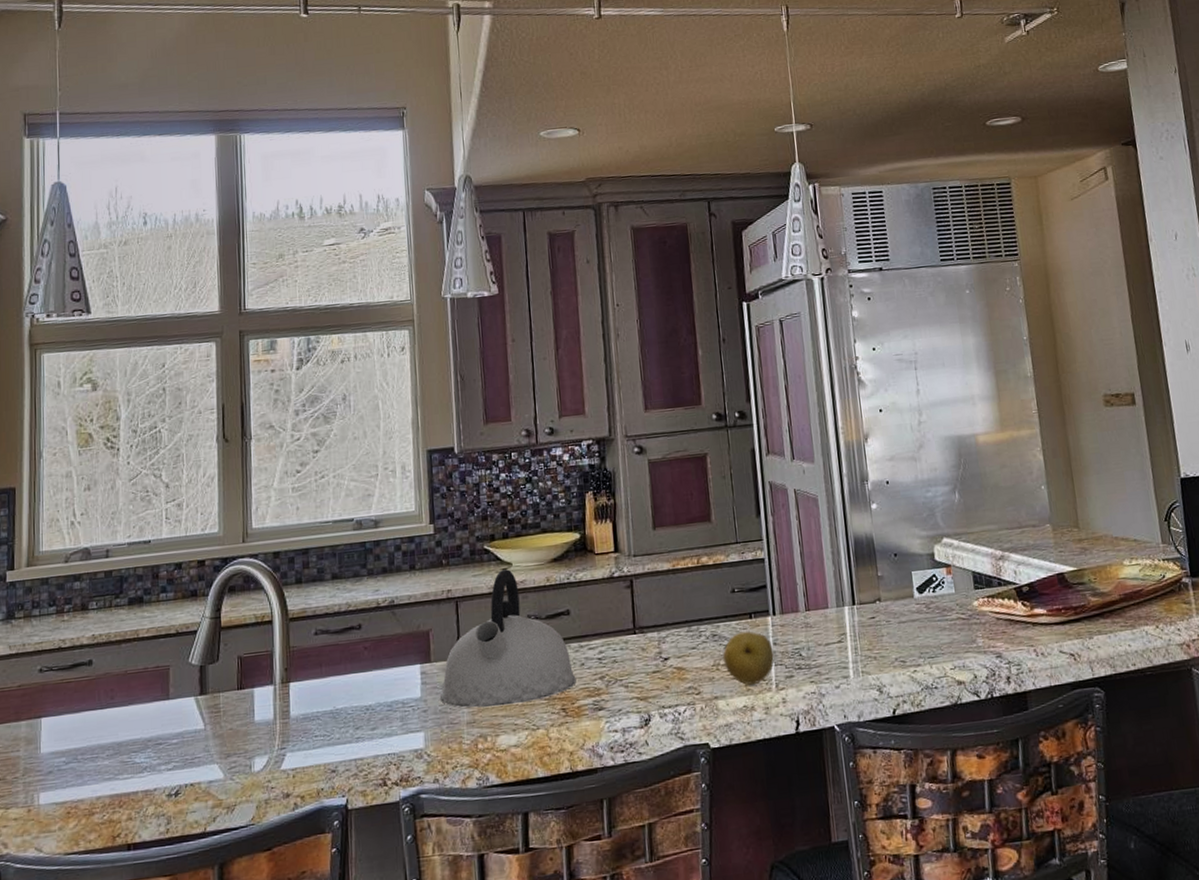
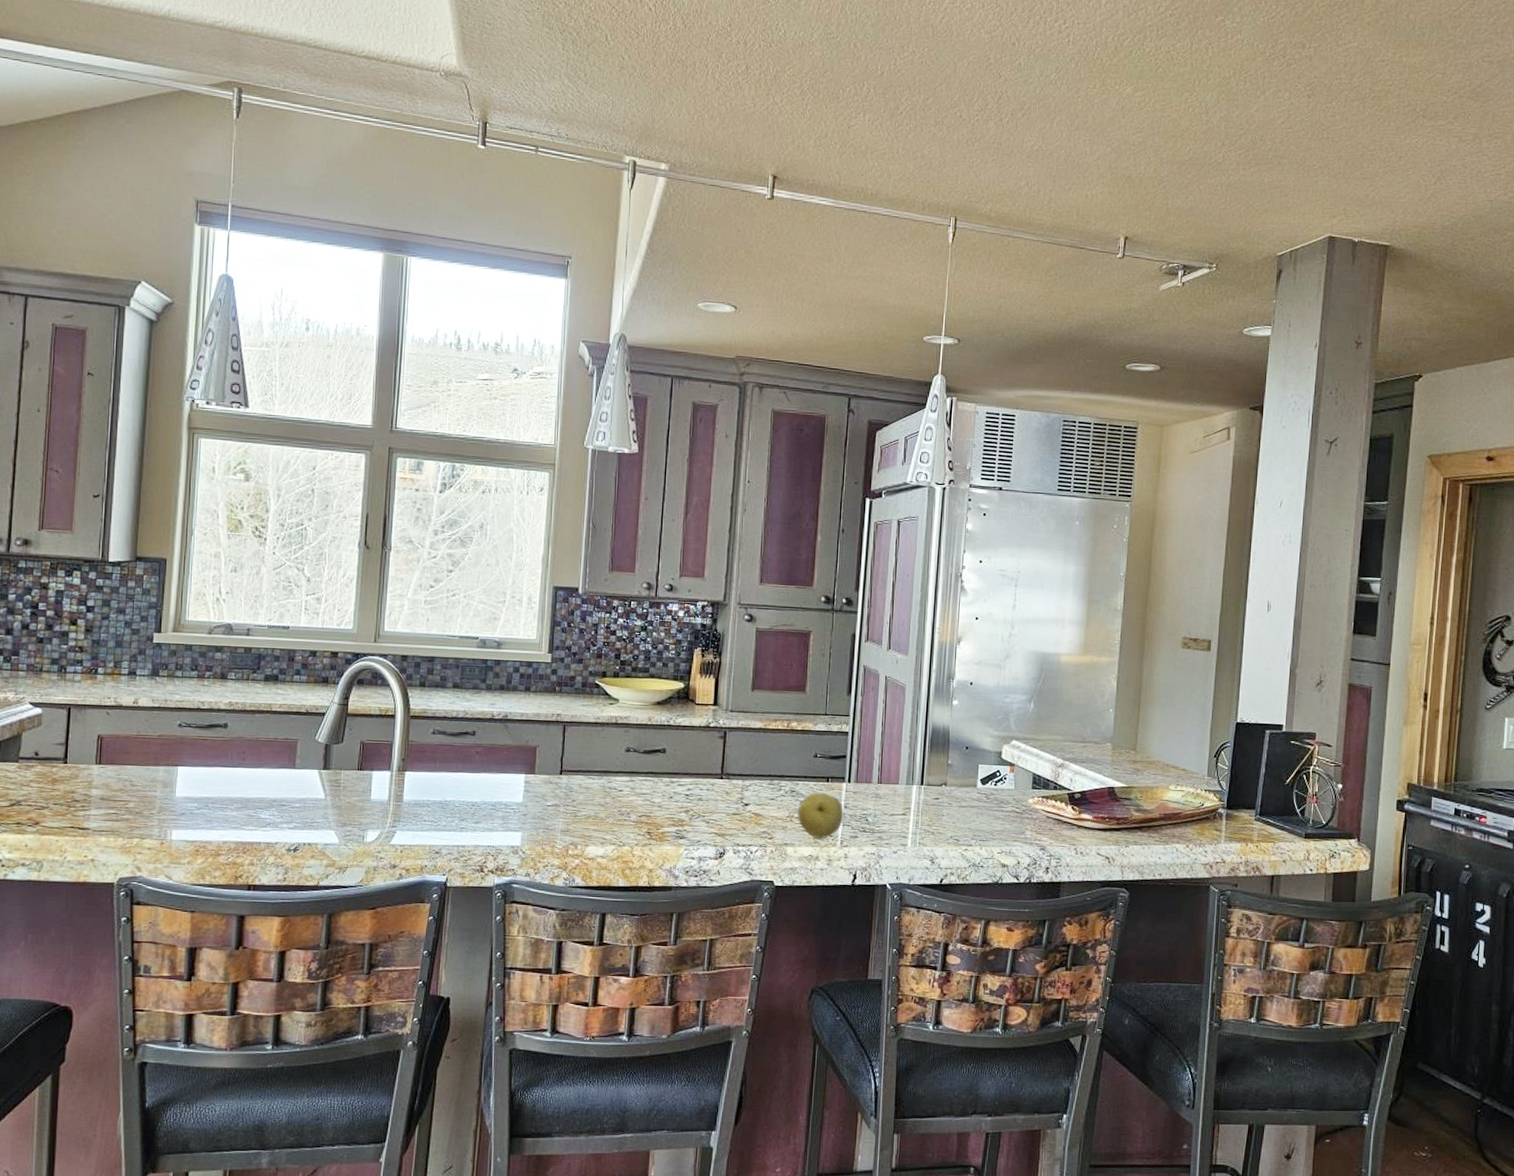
kettle: present [439,568,577,708] -> none [539,703,664,822]

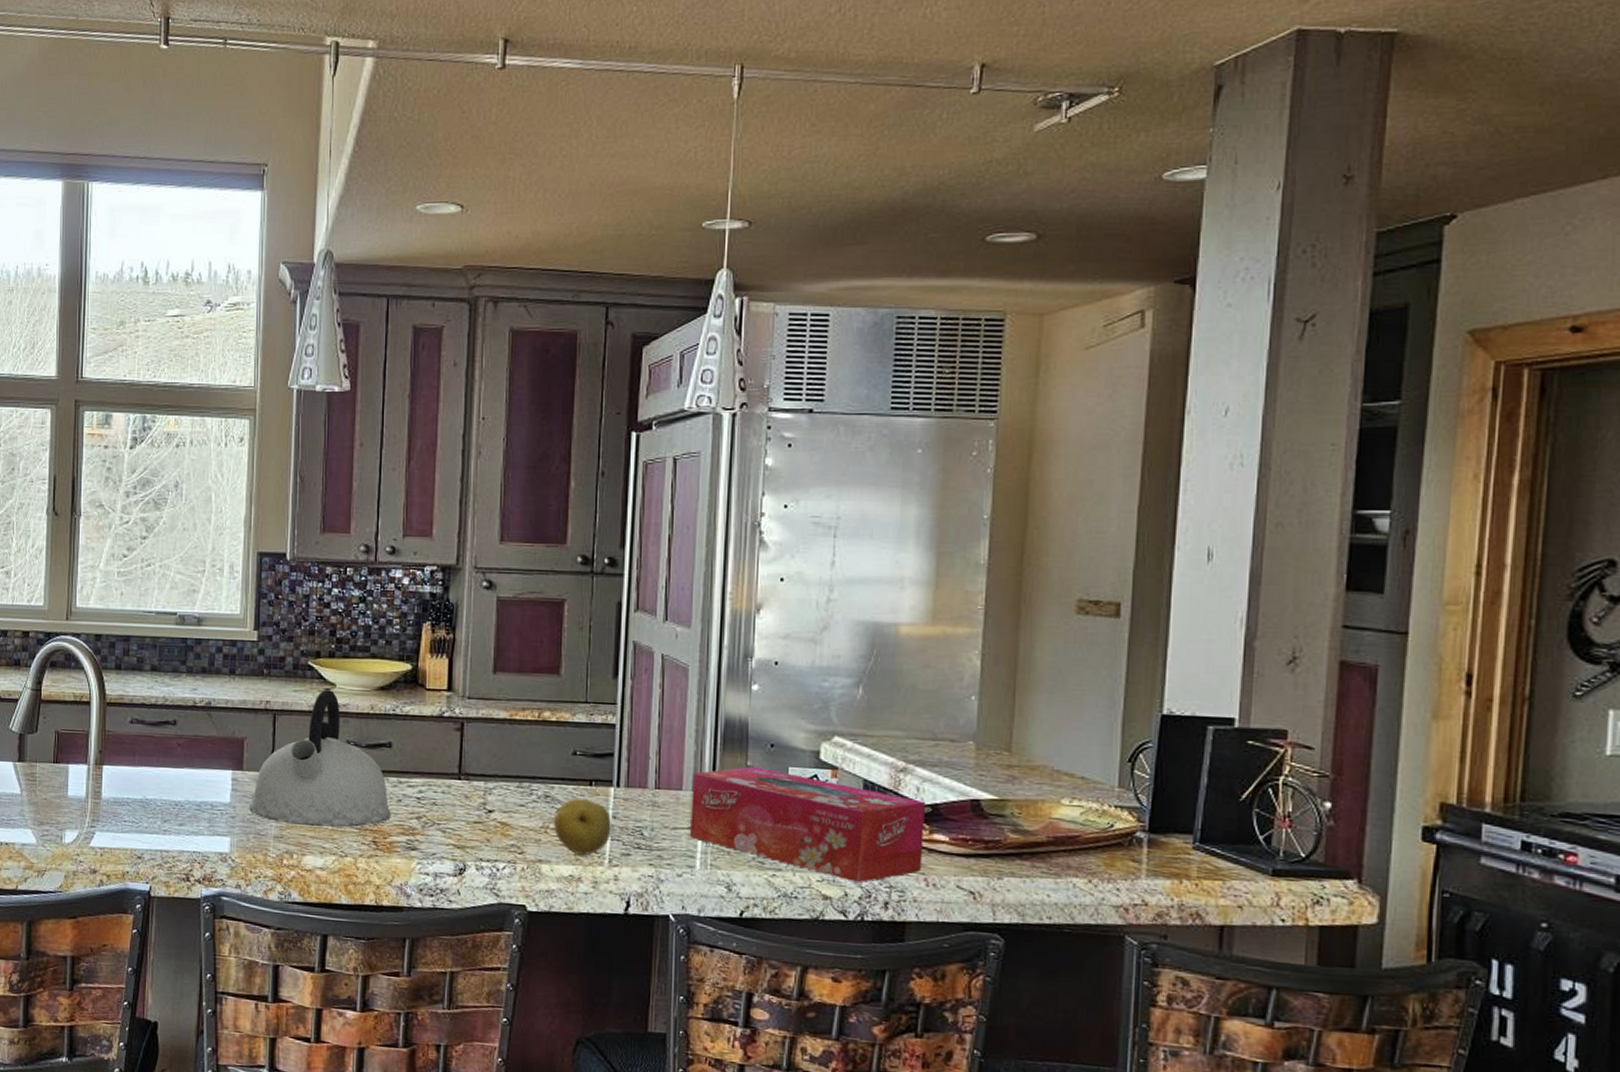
kettle: none [539,703,664,822] -> present [248,688,391,828]
tissue box: none [904,765,1076,854] -> present [690,766,925,883]

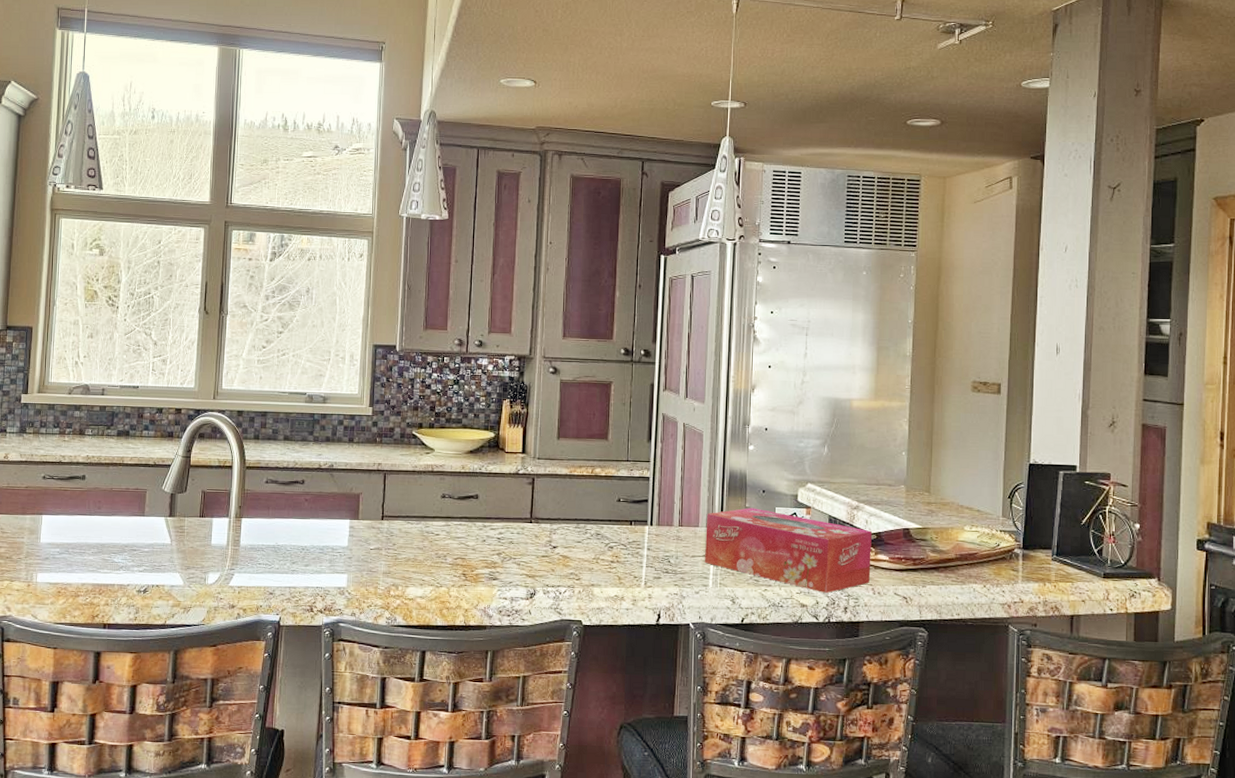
kettle: present [248,688,391,828] -> none [363,452,477,564]
fruit: present [553,797,613,855] -> none [602,535,647,579]

